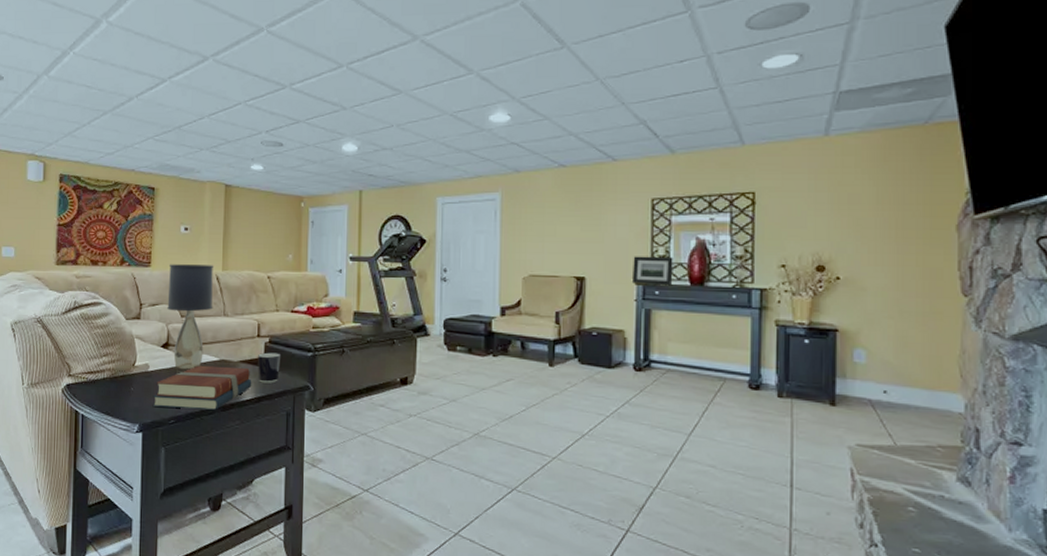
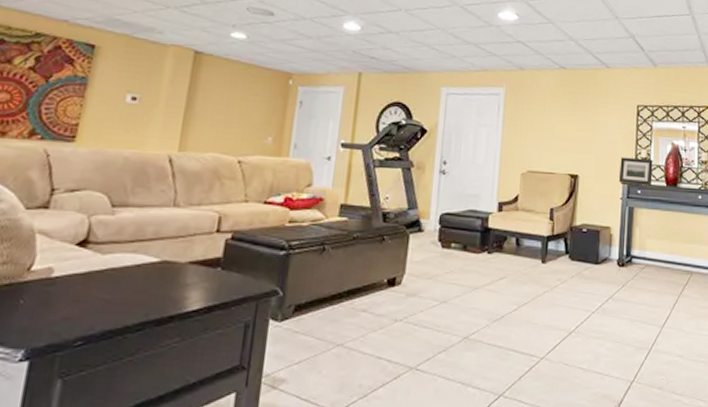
books: present [152,365,252,411] -> none [51,268,203,327]
table lamp: present [167,264,214,375] -> none [92,140,168,281]
mug: present [258,352,281,384] -> none [212,251,246,289]

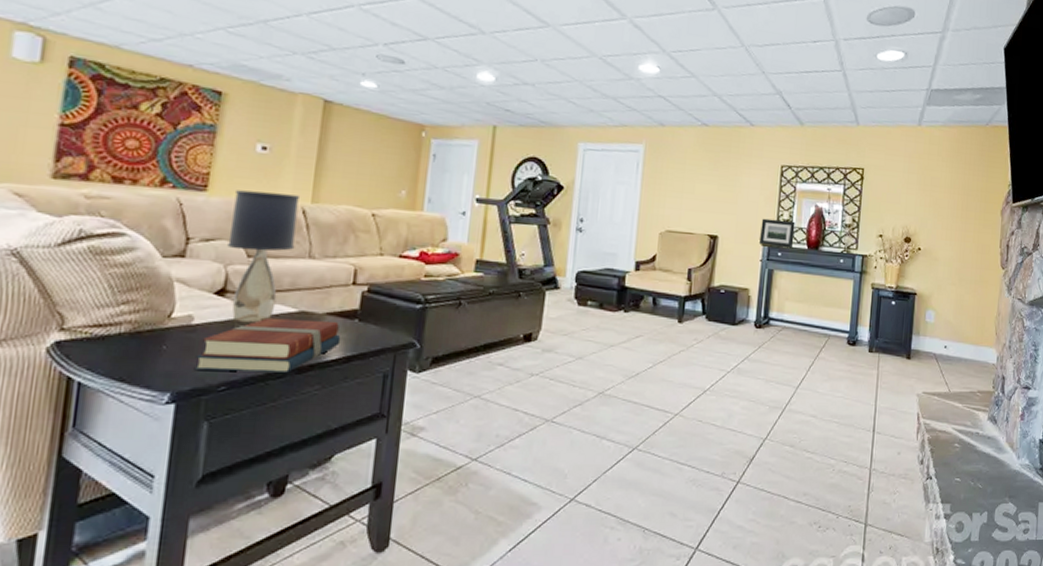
books: none [51,268,203,327] -> present [194,317,341,374]
table lamp: none [92,140,168,281] -> present [227,190,301,329]

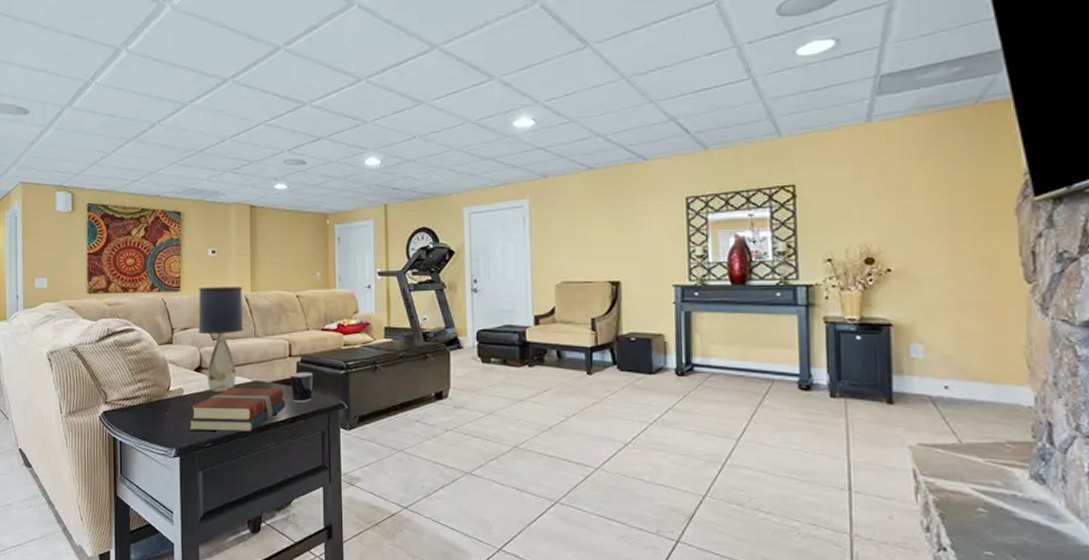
mug: none [350,303,382,340] -> present [291,372,314,403]
picture frame: present [760,218,795,249] -> none [669,256,713,287]

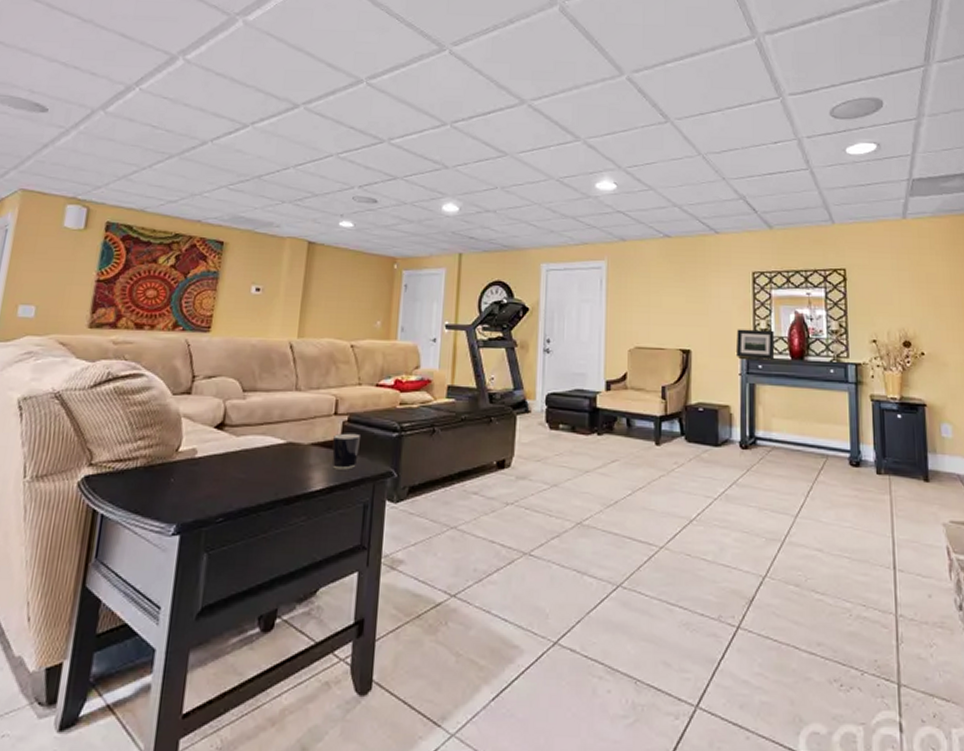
books: present [188,387,286,433] -> none [196,449,324,505]
table lamp: present [198,287,244,398] -> none [226,329,289,461]
picture frame: none [669,256,713,287] -> present [737,329,775,360]

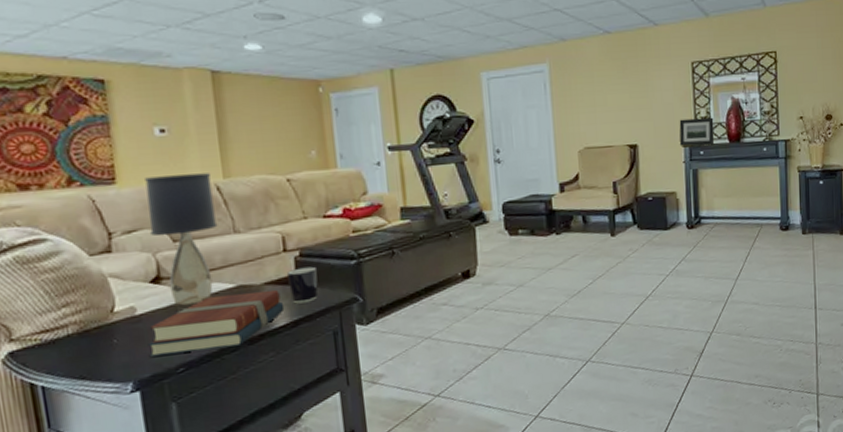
books: none [196,449,324,505] -> present [147,289,285,357]
table lamp: none [226,329,289,461] -> present [145,173,218,313]

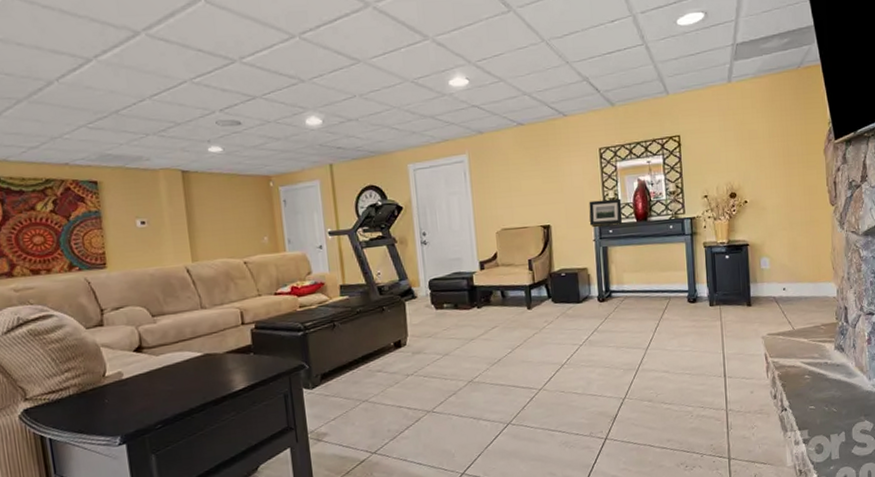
table lamp: present [145,173,218,313] -> none [129,258,188,377]
books: present [147,289,285,357] -> none [132,357,243,415]
mug: present [287,266,318,304] -> none [245,337,271,370]

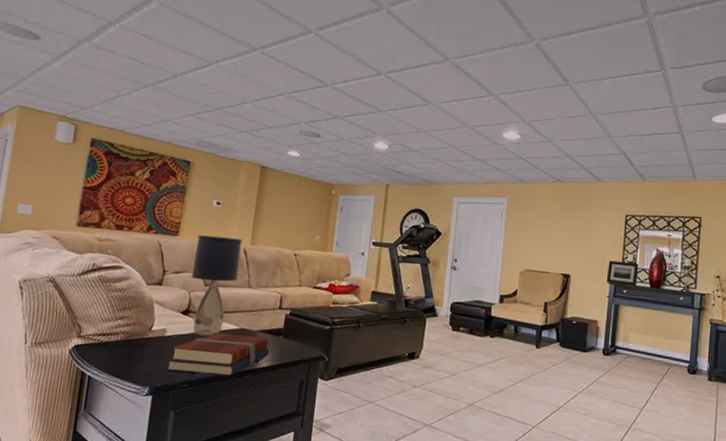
table lamp: none [129,258,188,377] -> present [191,235,243,341]
books: none [132,357,243,415] -> present [166,332,270,377]

